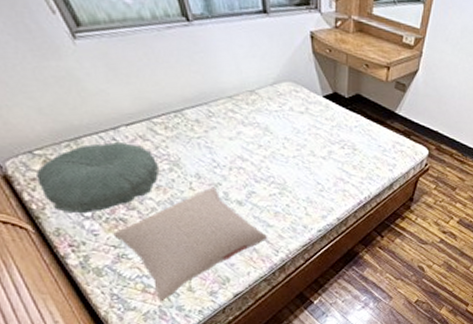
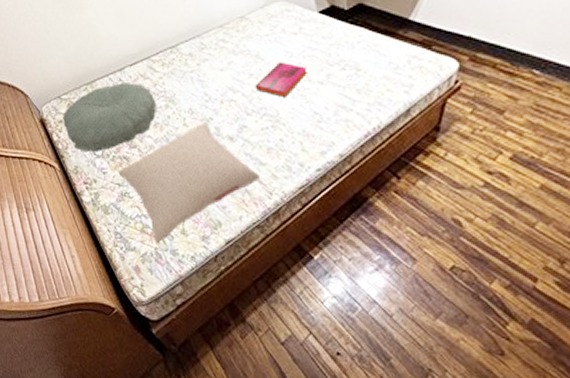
hardback book: none [265,136,312,168] -> present [256,61,307,97]

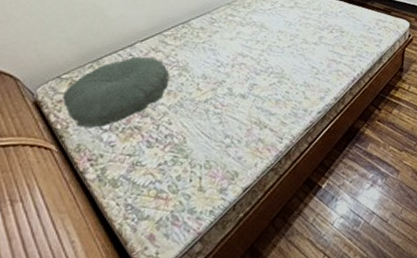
pillow: present [118,122,259,244] -> none [128,85,271,207]
hardback book: present [256,61,307,97] -> none [262,29,304,58]

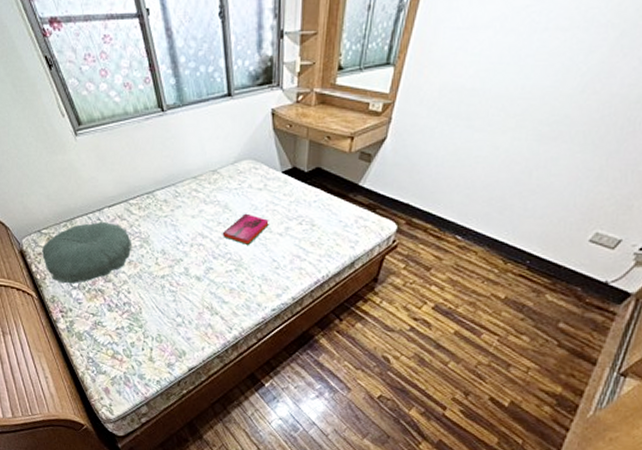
hardback book: none [262,29,304,58] -> present [223,213,269,245]

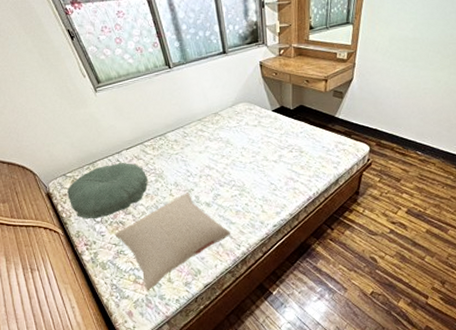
pillow: none [93,262,222,369] -> present [115,192,230,291]
hardback book: present [223,213,269,245] -> none [227,146,265,172]

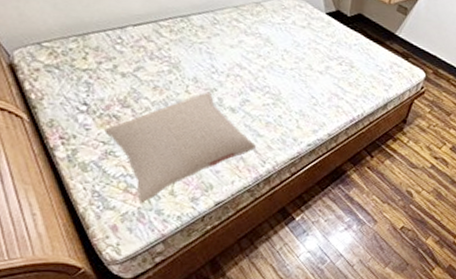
pillow: present [67,163,148,219] -> none [40,40,159,108]

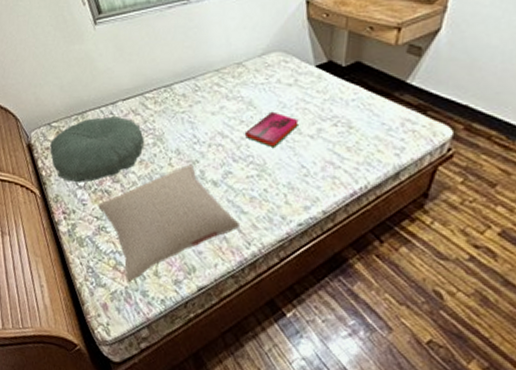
pillow: none [40,40,159,108] -> present [50,116,144,183]
hardback book: none [262,48,310,80] -> present [245,111,299,147]

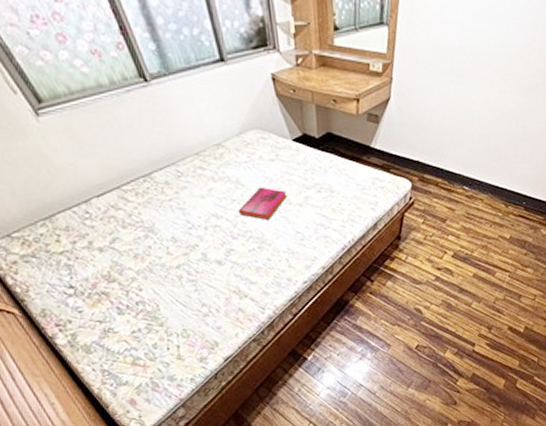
pillow: present [50,116,144,183] -> none [16,214,135,292]
pillow: present [98,164,240,283] -> none [97,249,251,374]

